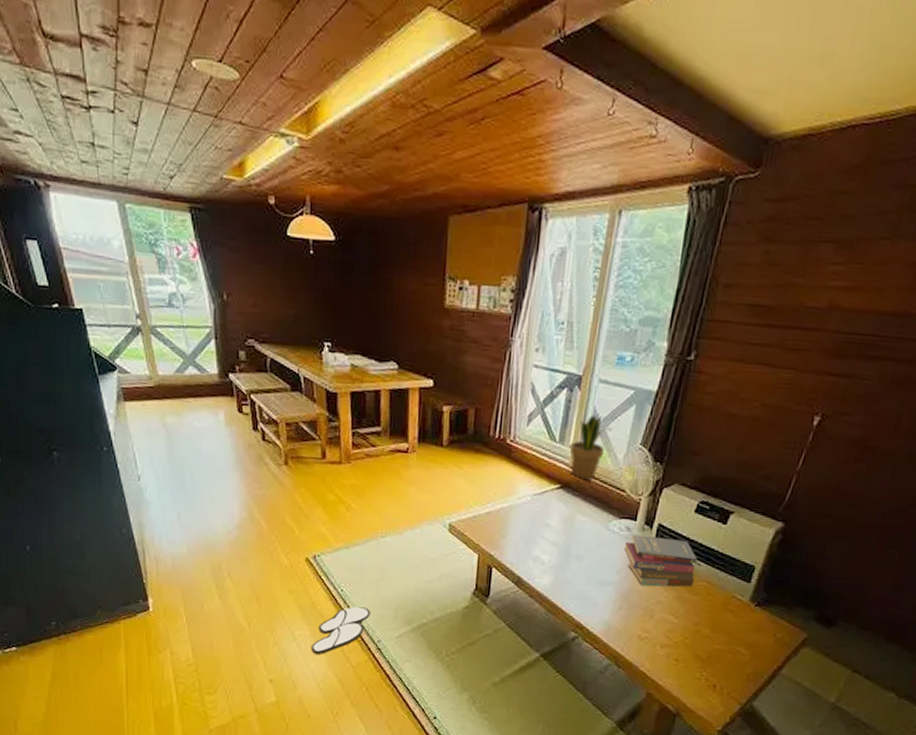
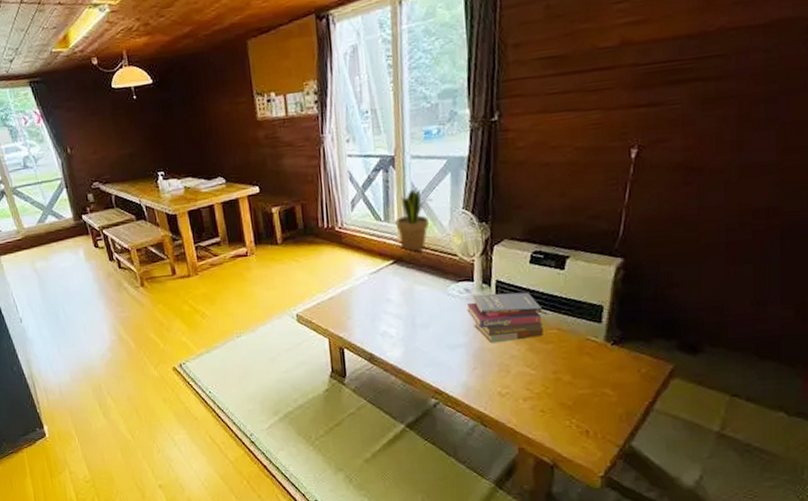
slippers: present [311,606,371,654] -> none [191,405,240,455]

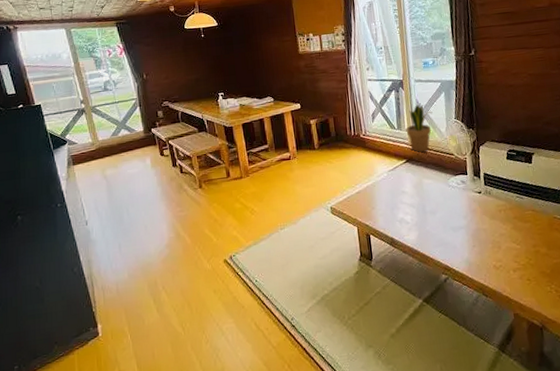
books: present [466,292,543,344] -> none [463,181,522,225]

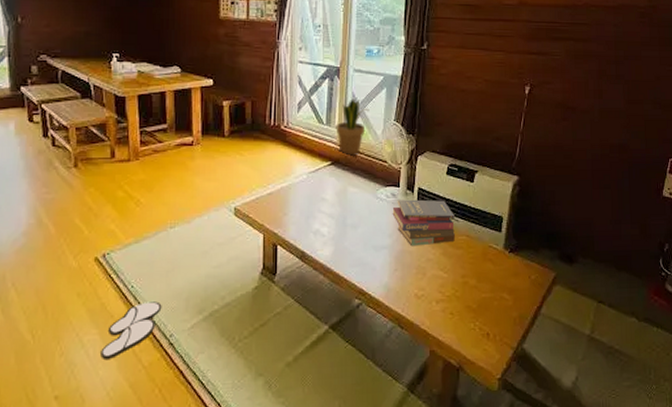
slippers: none [237,291,282,343] -> present [100,301,162,359]
books: none [463,181,522,225] -> present [392,199,455,247]

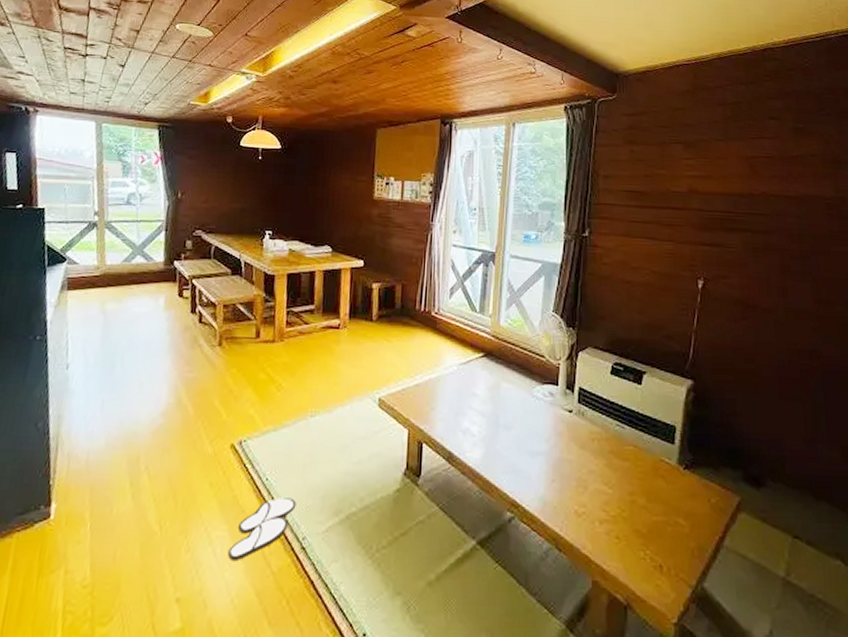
potted plant: present [337,98,370,156] -> none [491,286,526,348]
books: present [392,199,455,247] -> none [550,400,621,455]

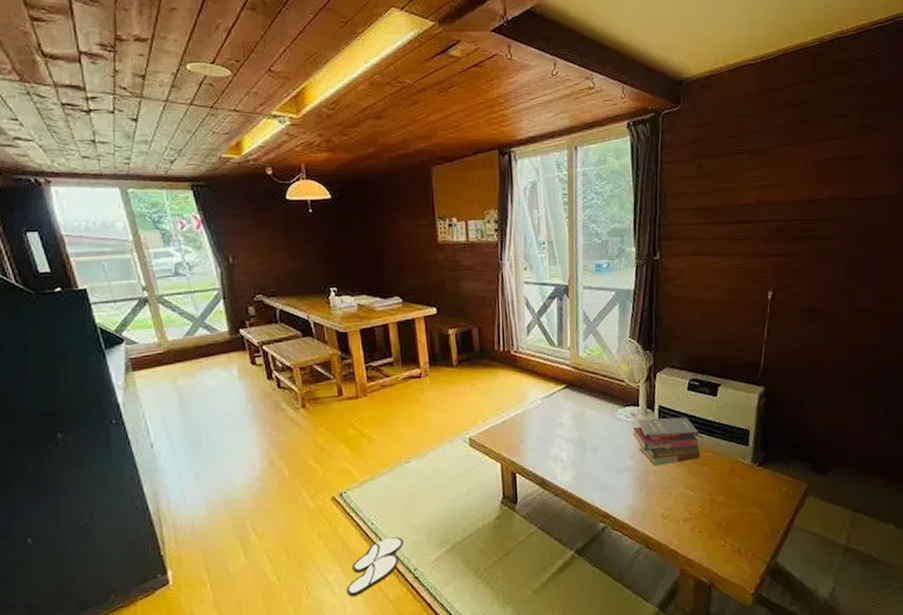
books: none [550,400,621,455] -> present [632,417,700,466]

